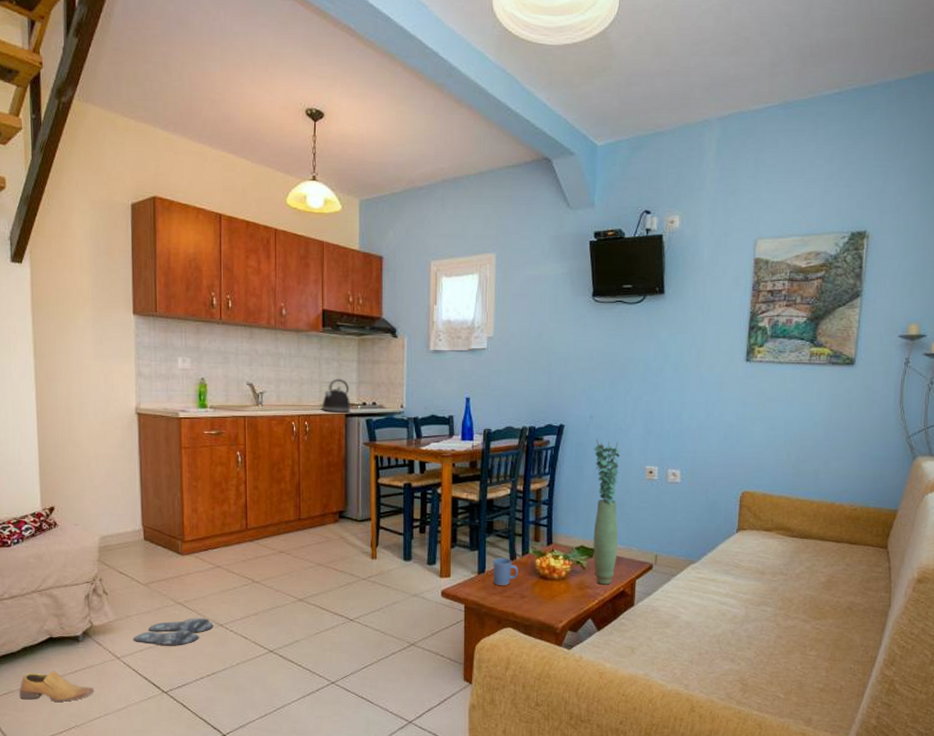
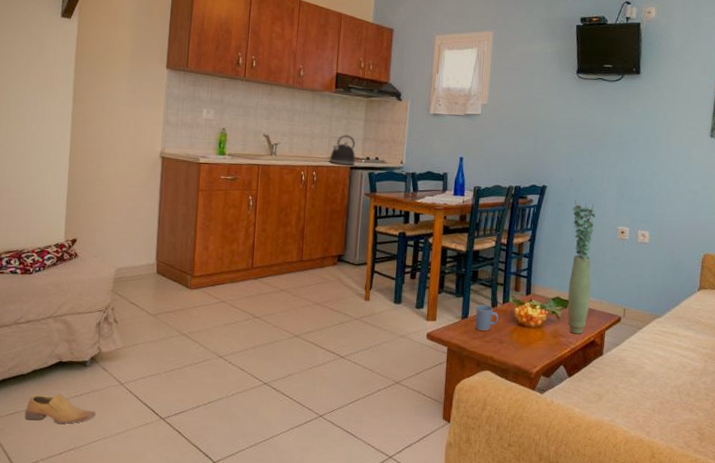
slippers: present [133,617,214,646] -> none [137,348,214,375]

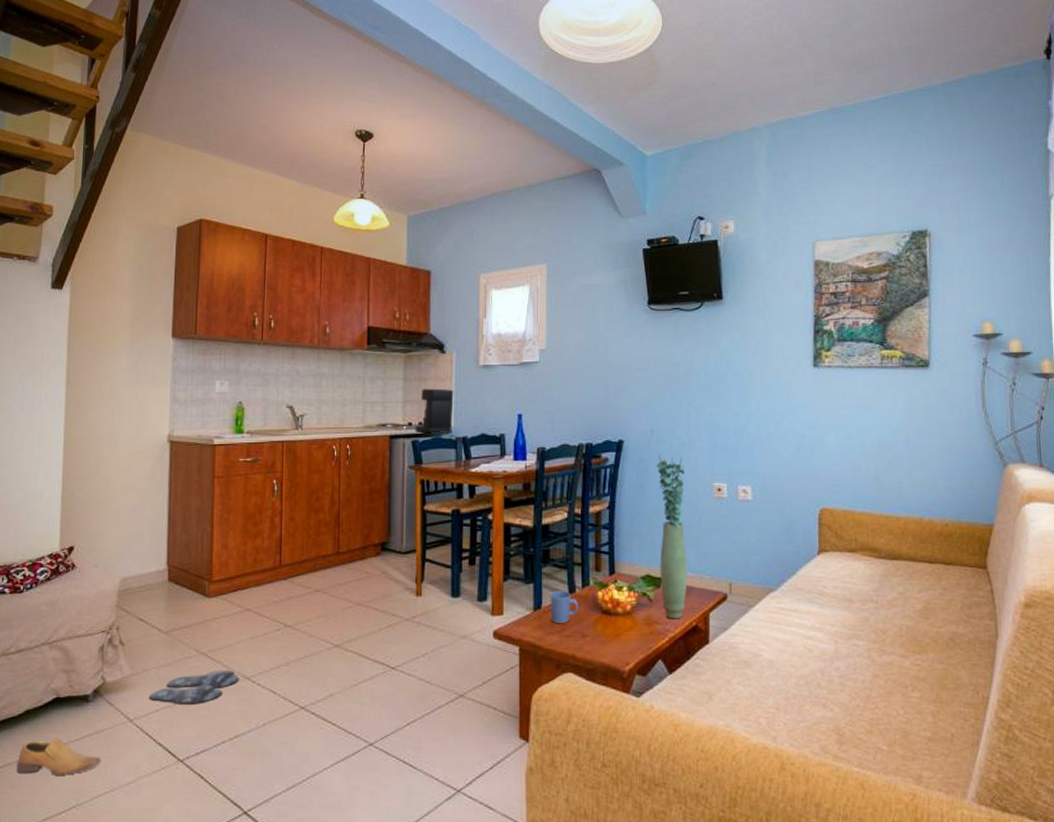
slippers: none [137,348,214,375] -> present [149,669,239,704]
kettle: present [329,134,355,167] -> none [365,398,395,436]
coffee maker: none [372,129,407,169] -> present [415,388,454,434]

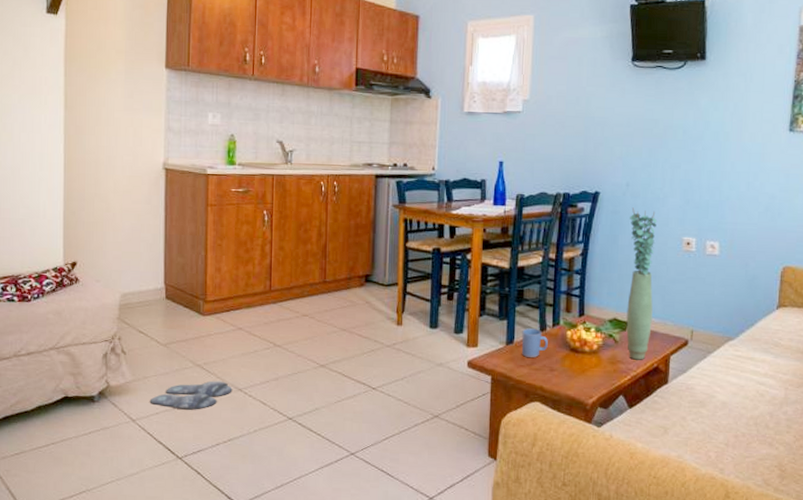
shoe: present [16,737,102,775] -> none [31,431,108,464]
coffee maker: present [415,388,454,434] -> none [400,131,438,176]

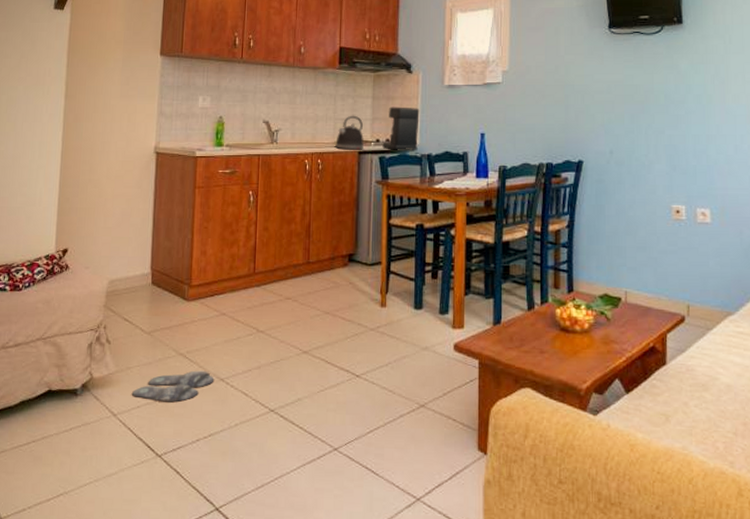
kettle: none [352,138,381,175] -> present [335,115,364,151]
coffee maker: none [400,131,438,176] -> present [382,107,420,150]
mug: present [521,328,548,357] -> none [509,307,537,339]
vase: present [626,207,658,360] -> none [615,175,645,339]

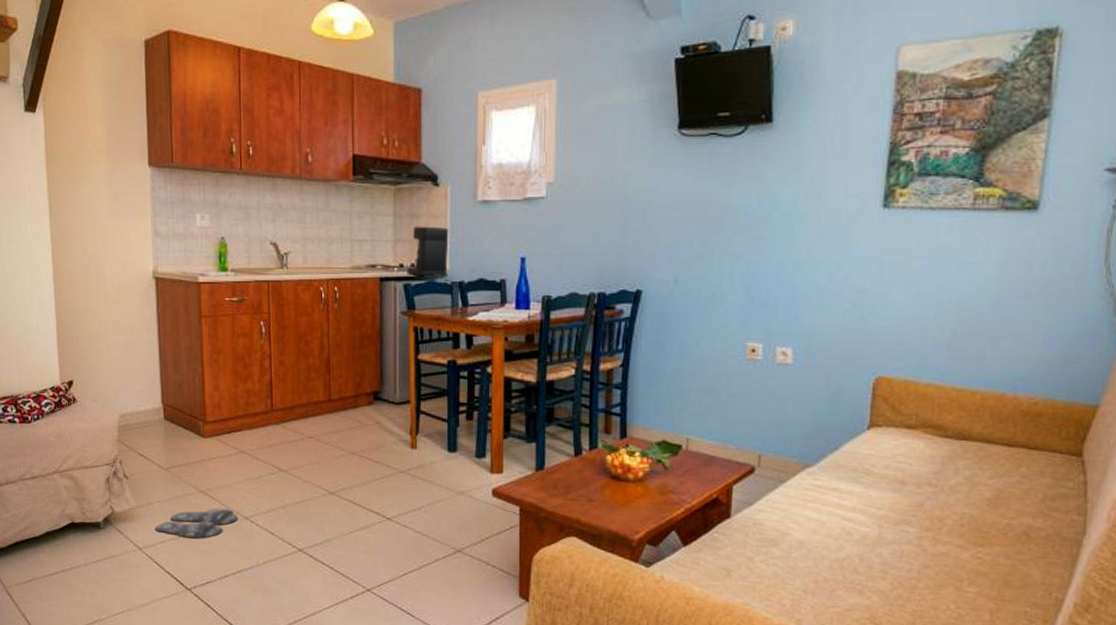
kettle: present [335,115,364,151] -> none [353,236,385,278]

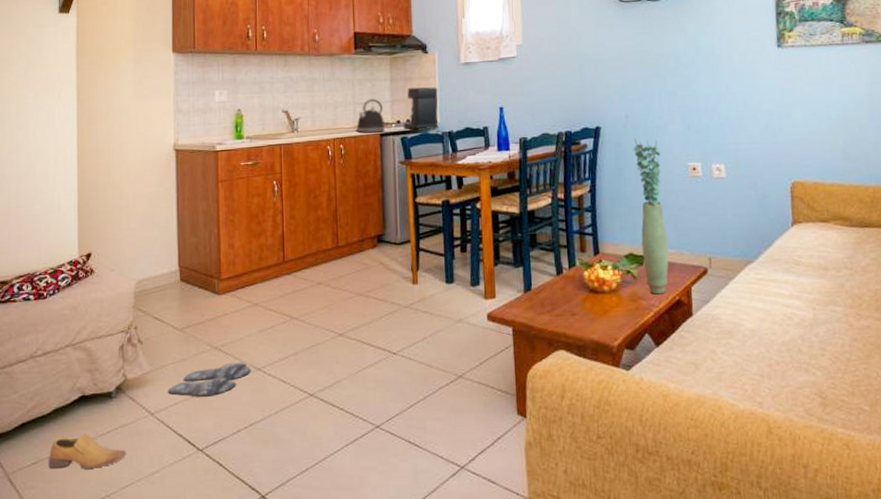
shoe: none [42,559,117,593] -> present [48,433,127,469]
kettle: none [353,236,385,278] -> present [356,98,385,134]
vase: none [678,308,714,490] -> present [633,138,669,295]

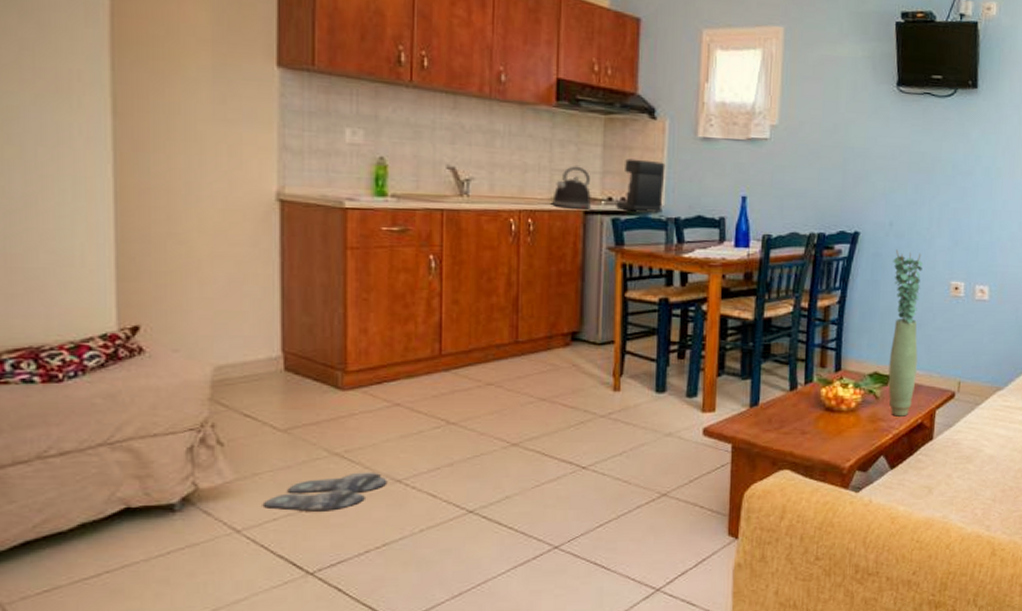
shoe: present [48,433,127,469] -> none [70,554,198,598]

